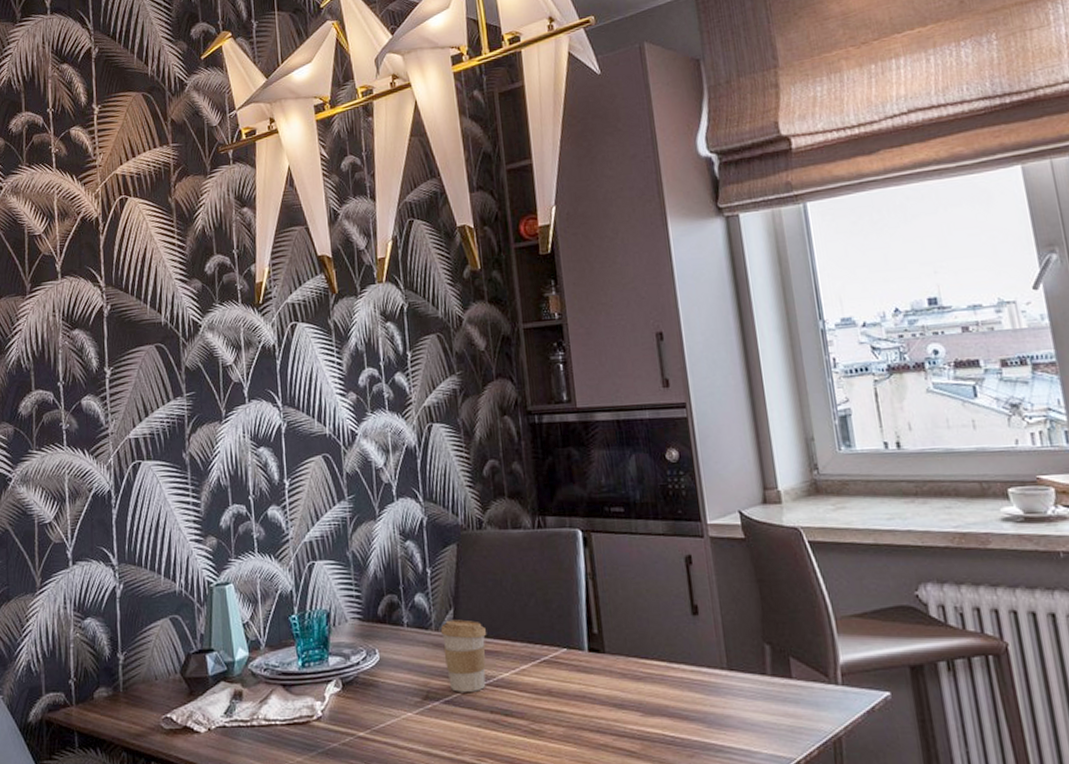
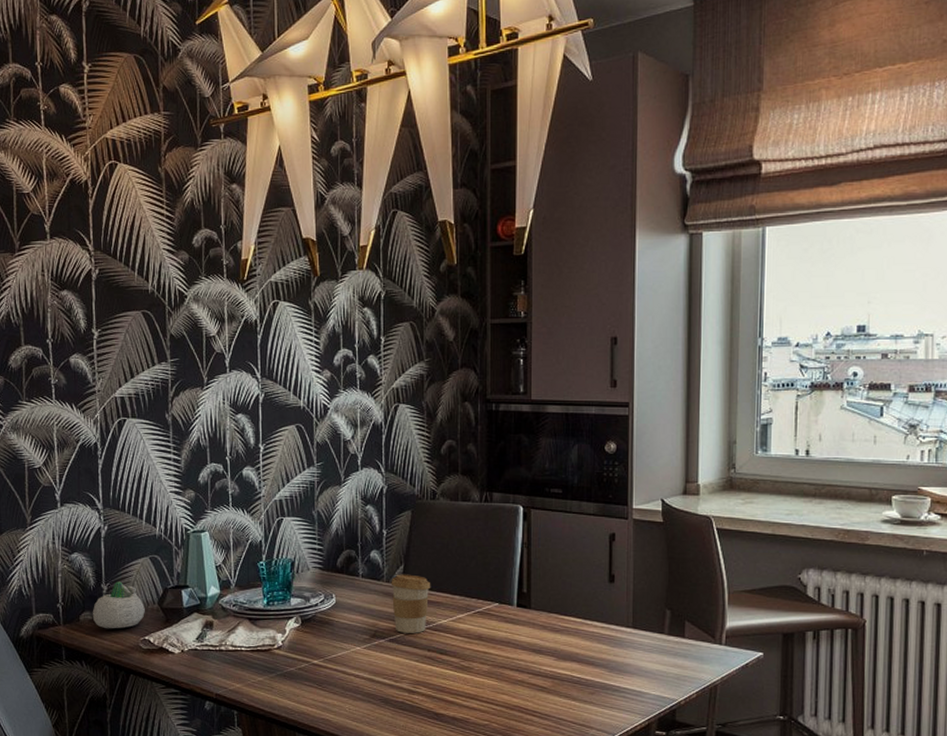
succulent planter: none [107,649,166,708] -> present [92,581,145,629]

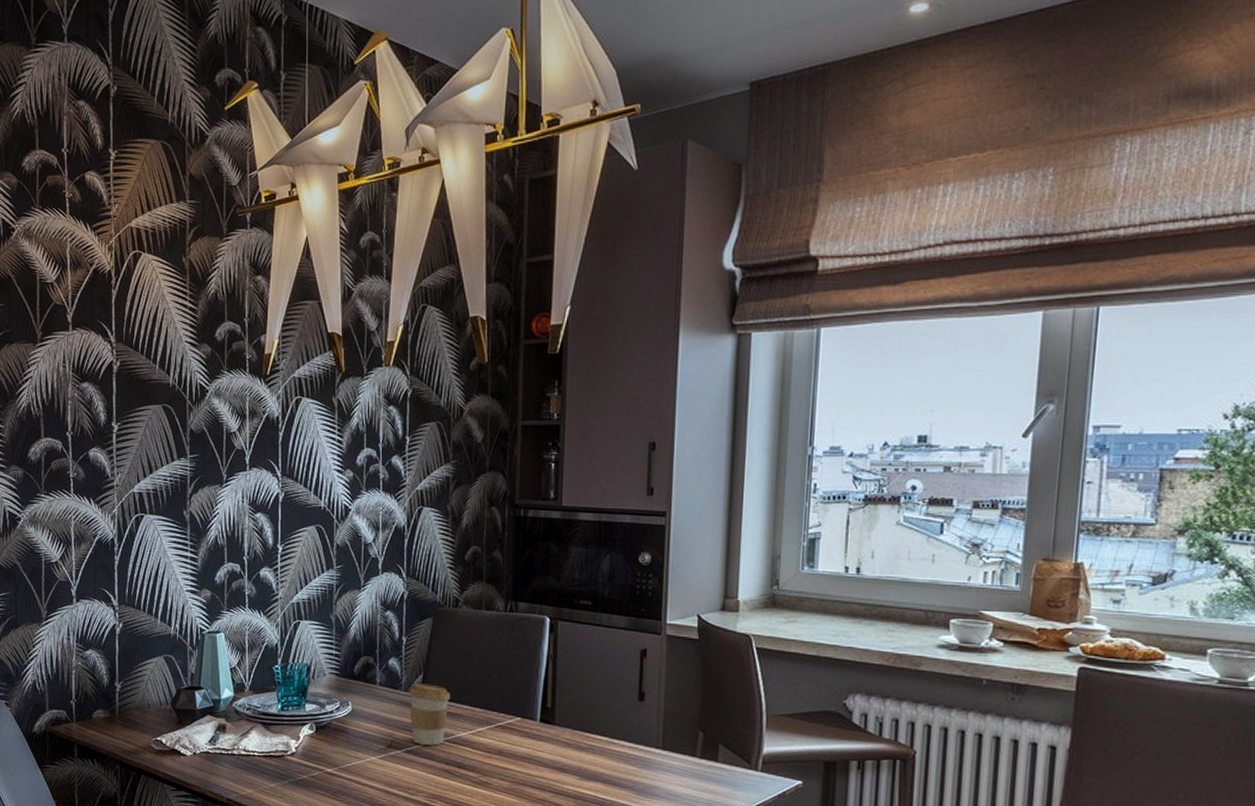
succulent planter: present [92,581,145,629] -> none [105,680,158,728]

